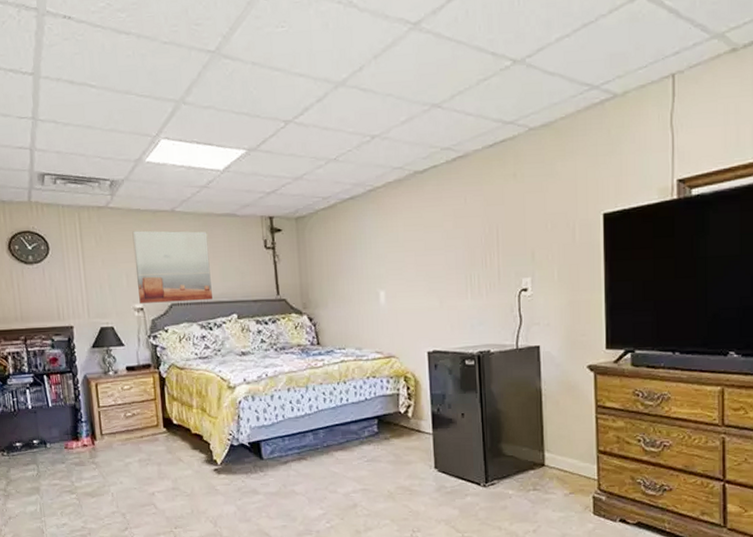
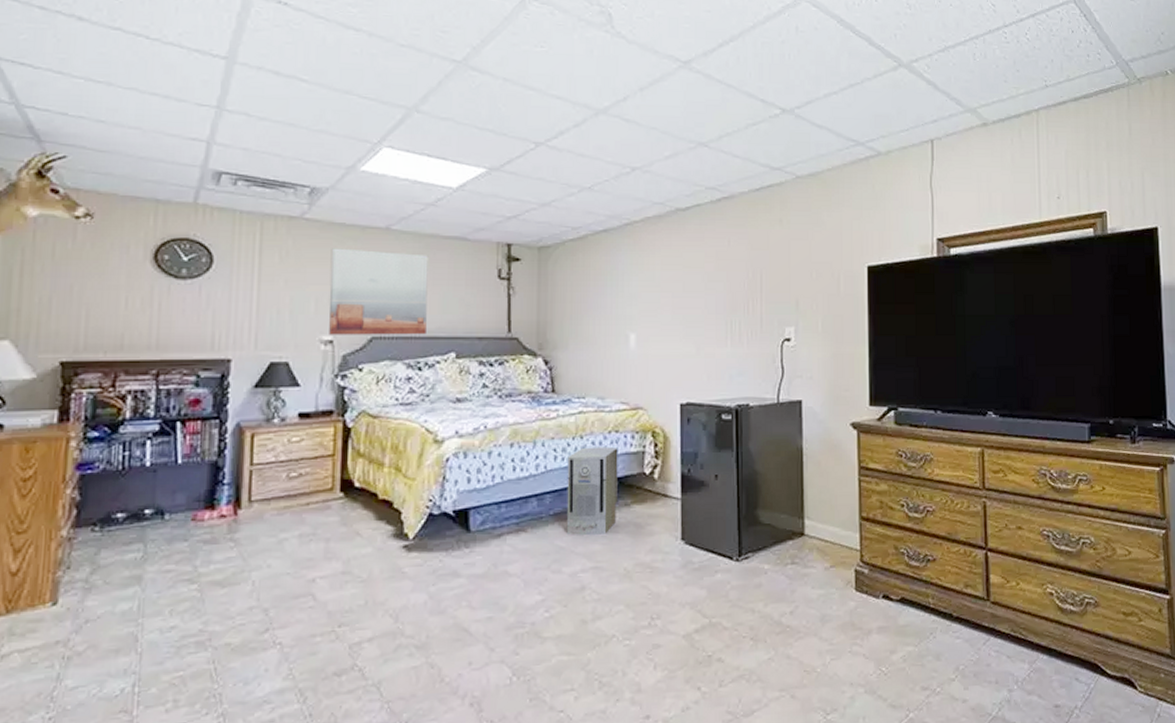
air purifier: none [334,390,379,464] -> present [566,446,618,536]

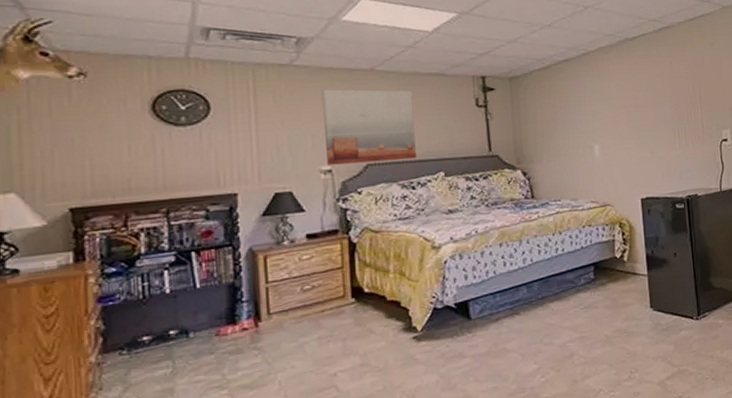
air purifier: present [566,446,618,536] -> none [549,238,595,314]

